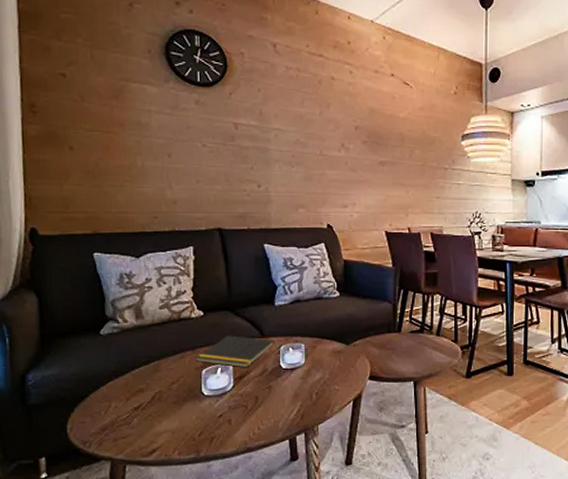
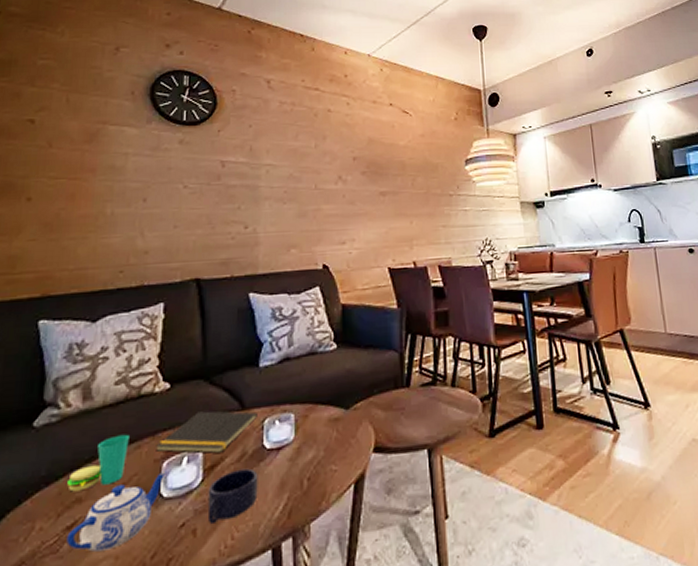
cup: none [131,347,175,384] -> present [67,434,129,492]
teapot: none [135,376,206,427] -> present [66,470,167,552]
mug: none [238,381,277,418] -> present [207,468,258,525]

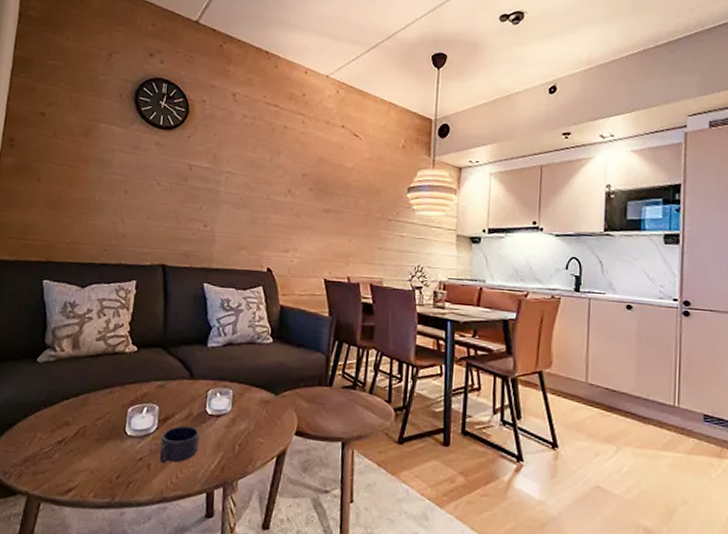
teapot: present [66,470,167,552] -> none [57,414,131,465]
cup: present [67,434,129,492] -> none [59,380,105,417]
notepad: present [156,411,258,454] -> none [124,374,203,410]

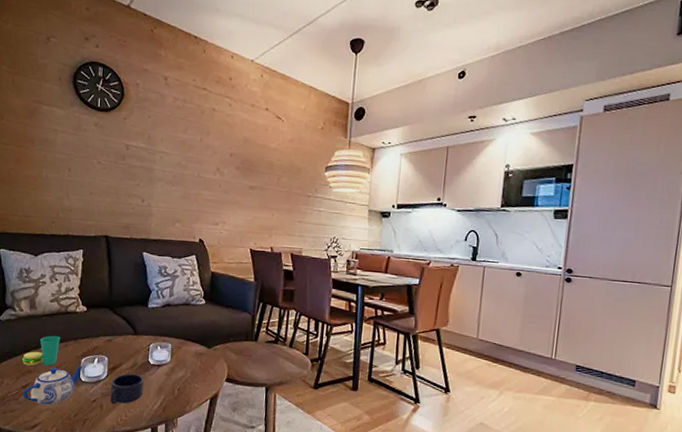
teapot: none [57,414,131,465] -> present [23,364,84,406]
cup: none [59,380,105,417] -> present [22,335,60,366]

